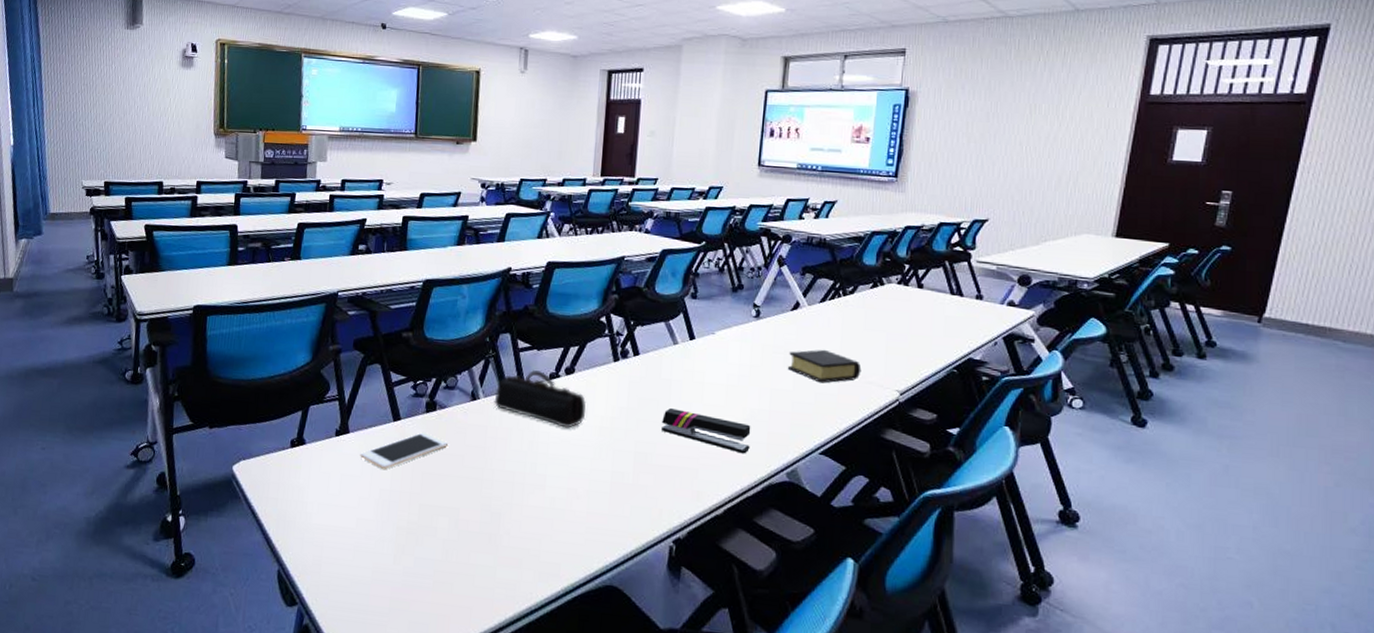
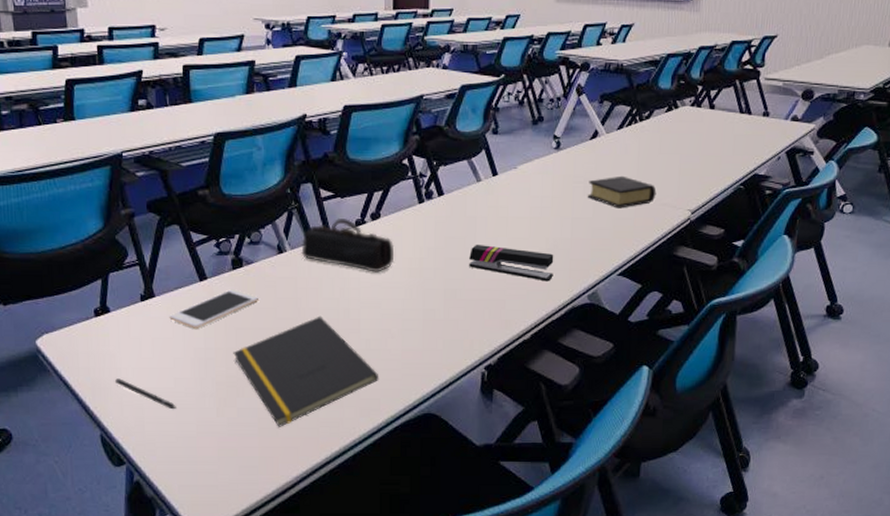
pen: none [299,512,355,552] -> present [114,378,176,410]
notepad: none [417,467,562,583] -> present [233,316,379,427]

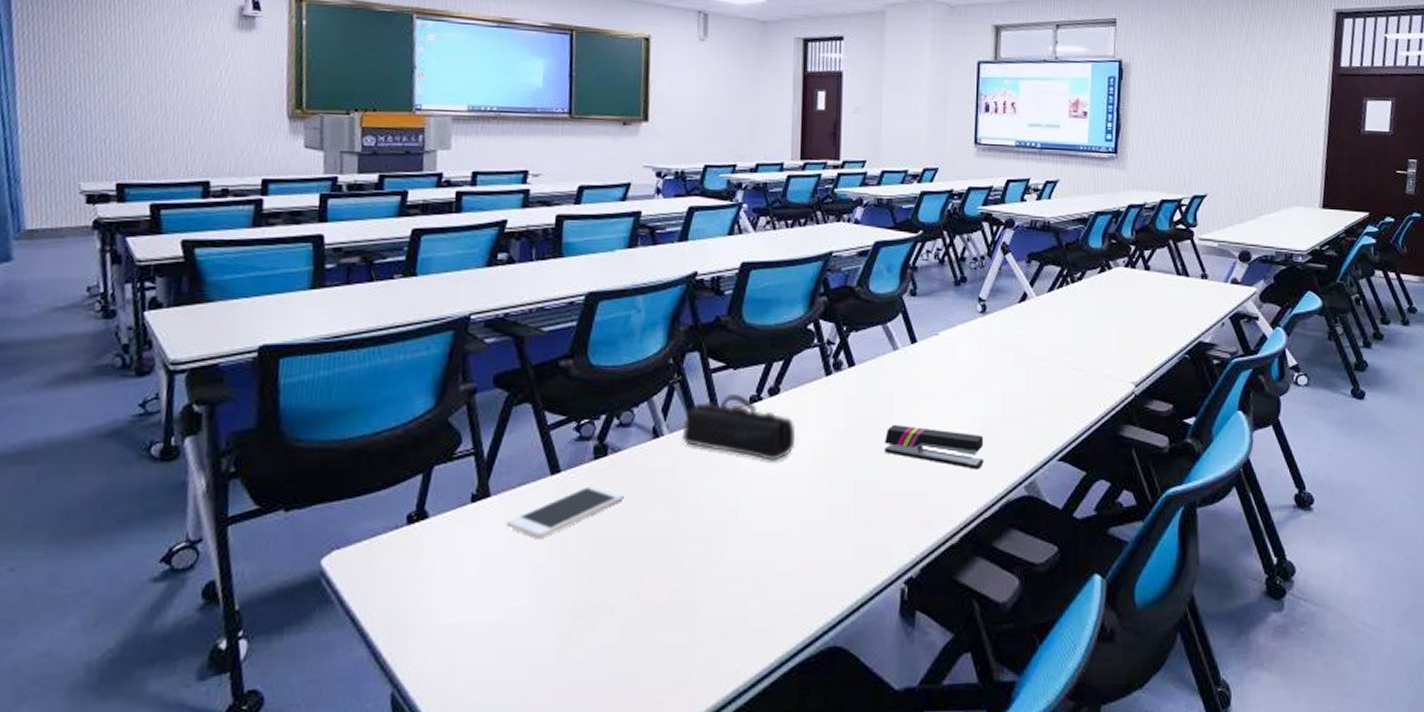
pen: present [114,378,176,410] -> none [421,610,502,653]
notepad: present [233,316,379,427] -> none [585,517,773,673]
book: present [587,175,657,209] -> none [1018,343,1095,381]

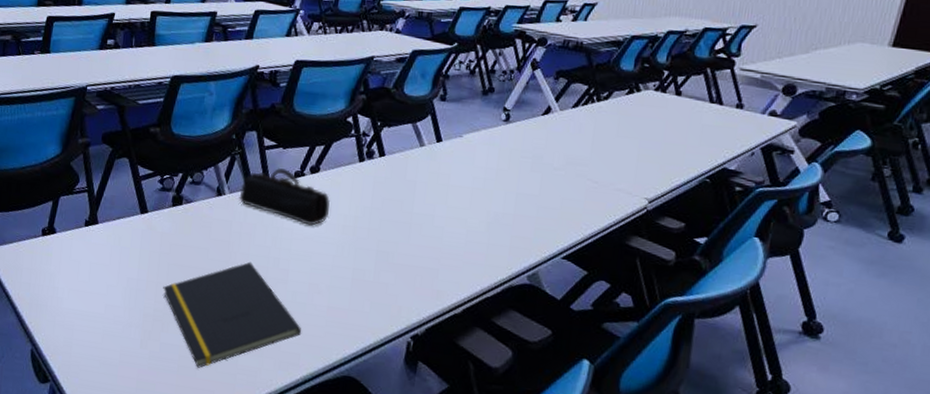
cell phone: present [506,485,624,538] -> none [108,225,193,259]
notepad: none [585,517,773,673] -> present [163,261,302,368]
stapler: present [885,424,984,470] -> none [404,208,495,256]

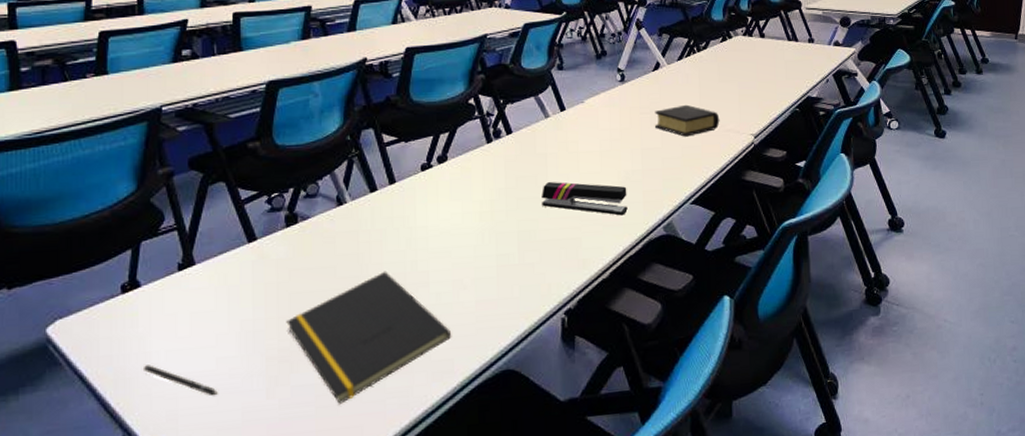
pen: none [50,297,104,335] -> present [142,365,218,396]
pencil case: present [239,168,330,226] -> none [363,163,464,219]
stapler: none [404,208,495,256] -> present [542,181,628,216]
book: none [534,155,611,189] -> present [654,104,720,137]

